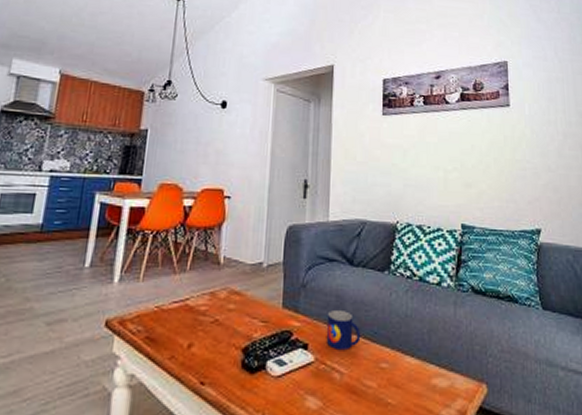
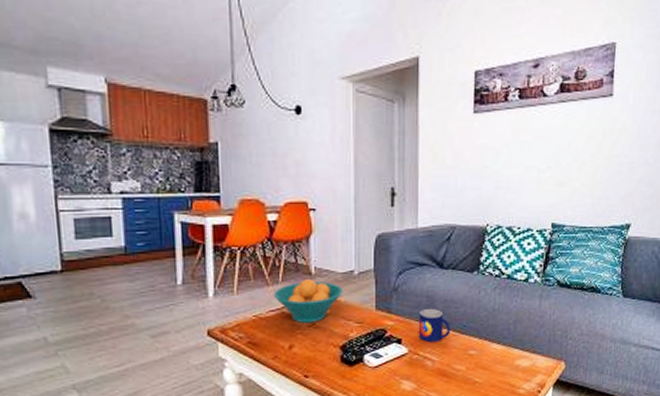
fruit bowl: none [179,269,251,319] -> present [273,279,344,323]

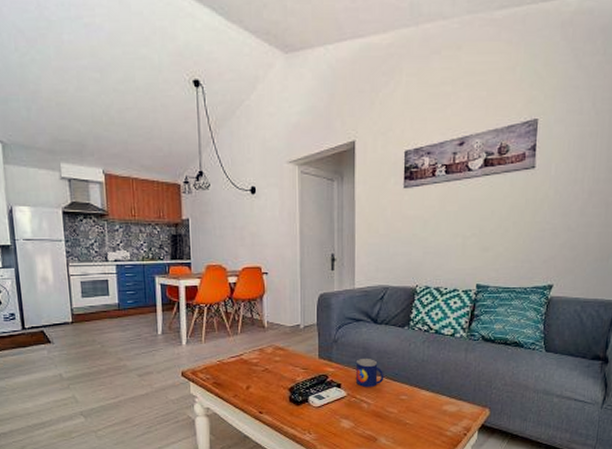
fruit bowl: present [273,279,344,323] -> none [234,331,291,368]

